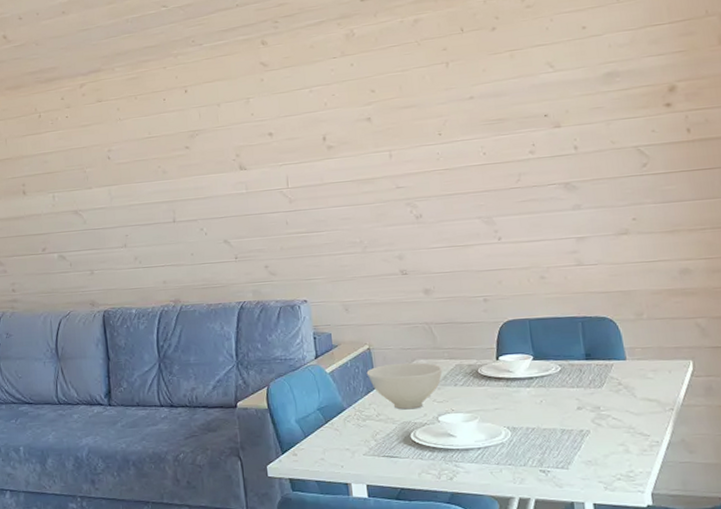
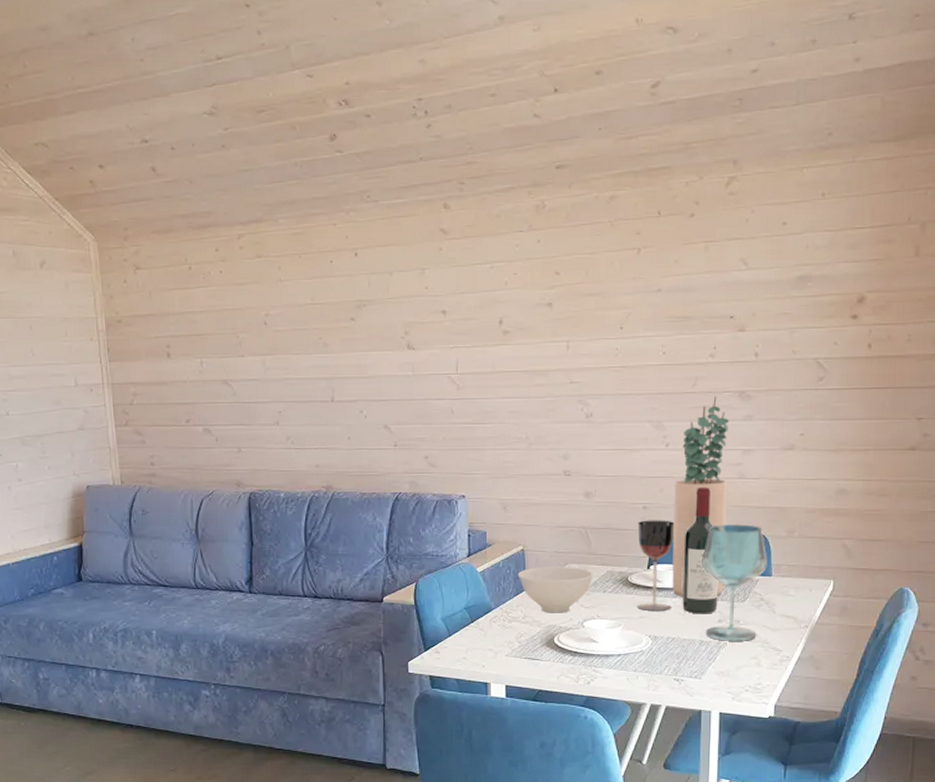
wineglass: none [480,310,527,402] -> present [637,520,675,611]
vase: none [512,189,578,386] -> present [672,396,729,596]
wine bottle: none [529,275,575,403] -> present [682,486,719,614]
wine glass: none [550,310,621,429] -> present [702,524,768,641]

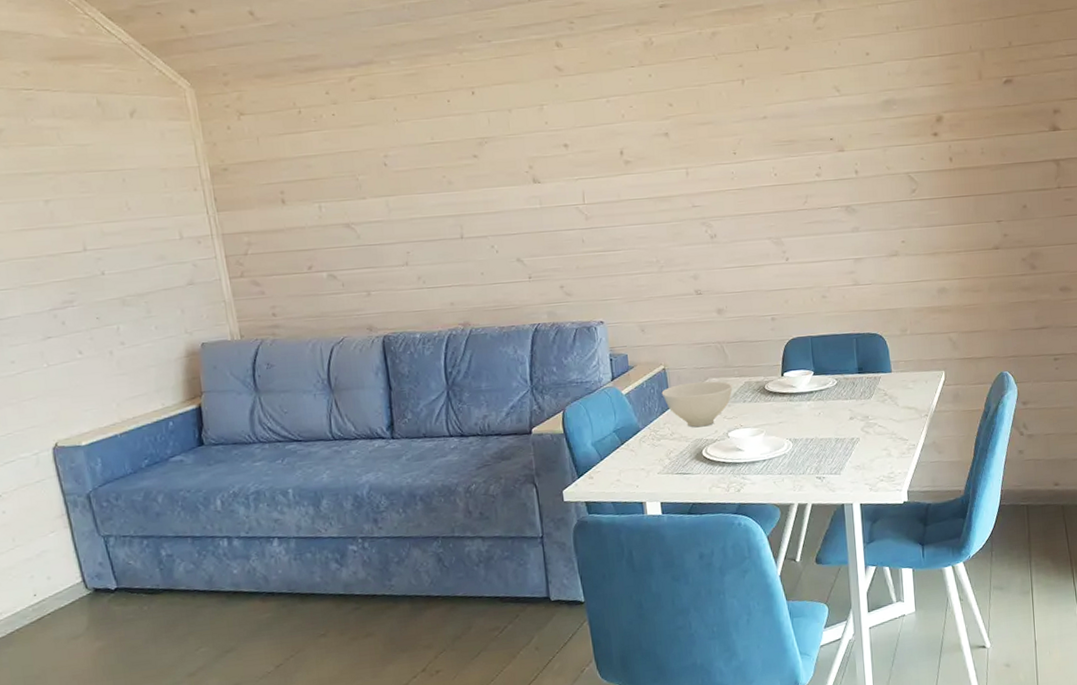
wineglass: present [637,520,675,611] -> none [768,329,807,416]
vase: present [672,396,729,596] -> none [797,211,851,399]
wine bottle: present [682,486,719,614] -> none [811,295,848,414]
wine glass: present [702,524,768,641] -> none [829,327,887,437]

